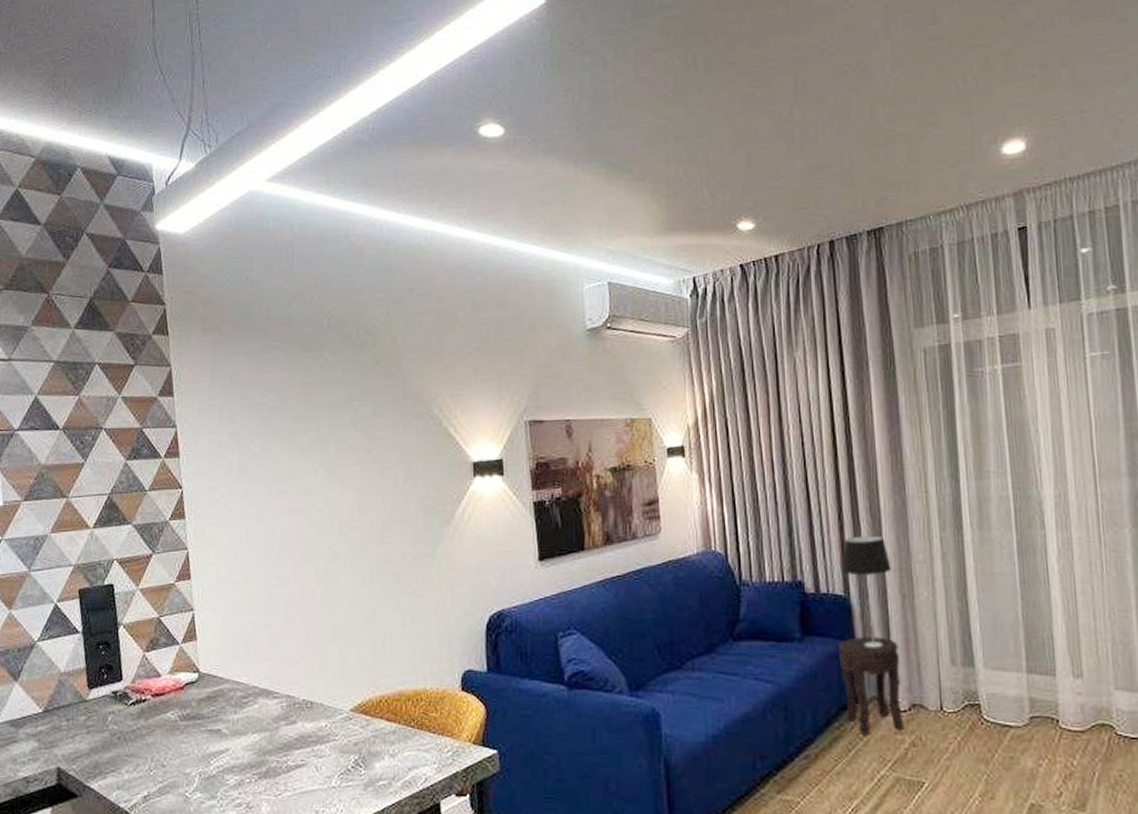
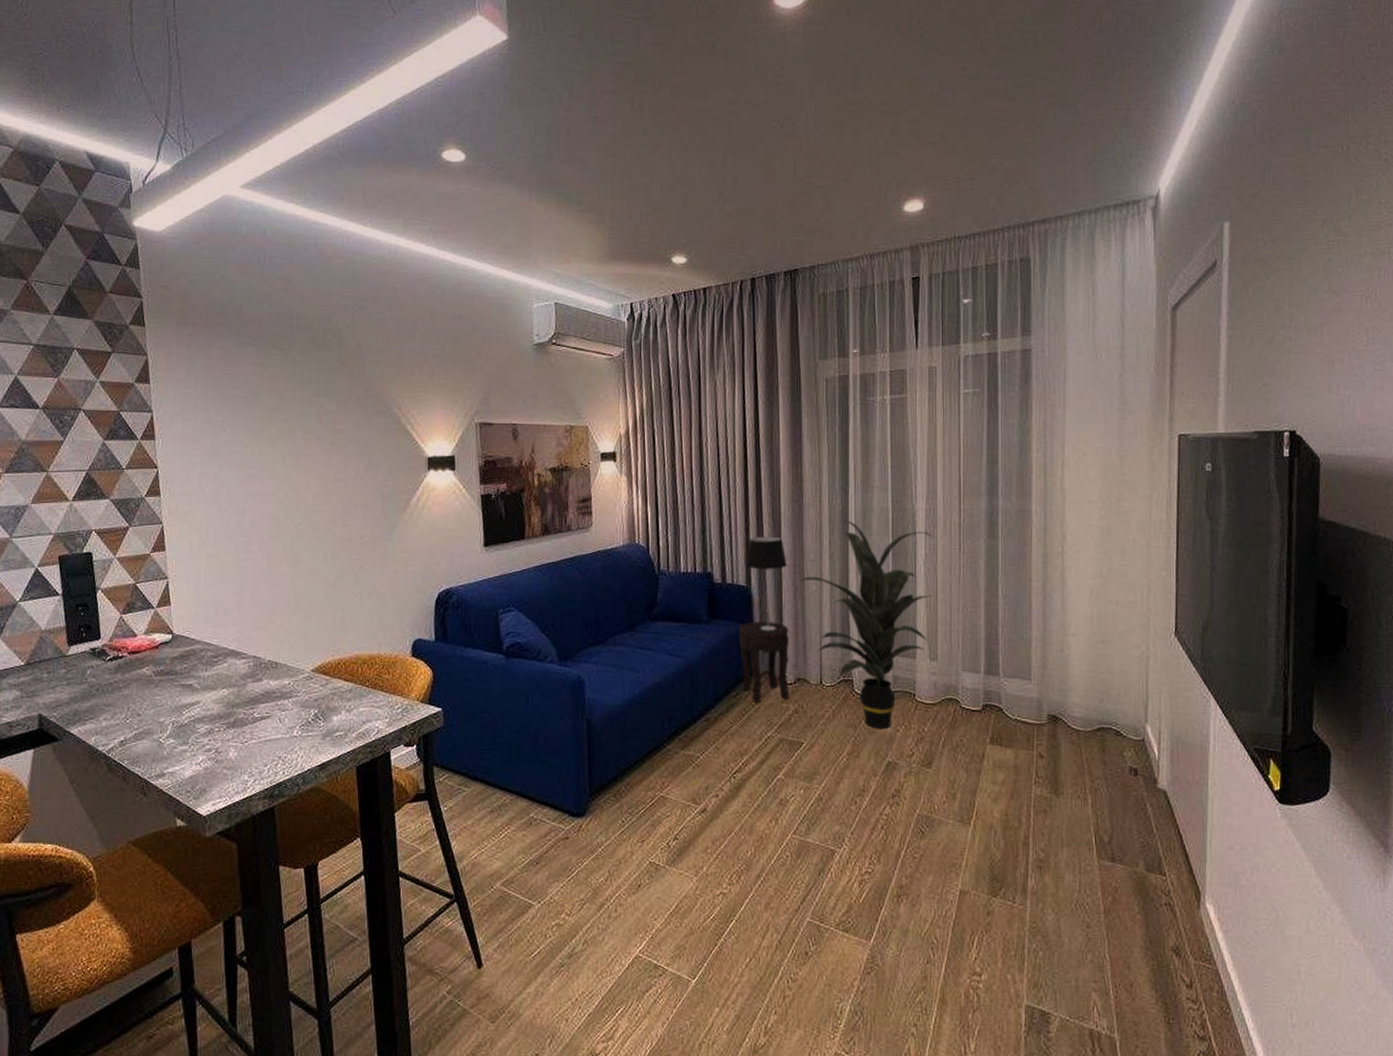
indoor plant: none [908,513,1070,764] -> present [800,520,932,729]

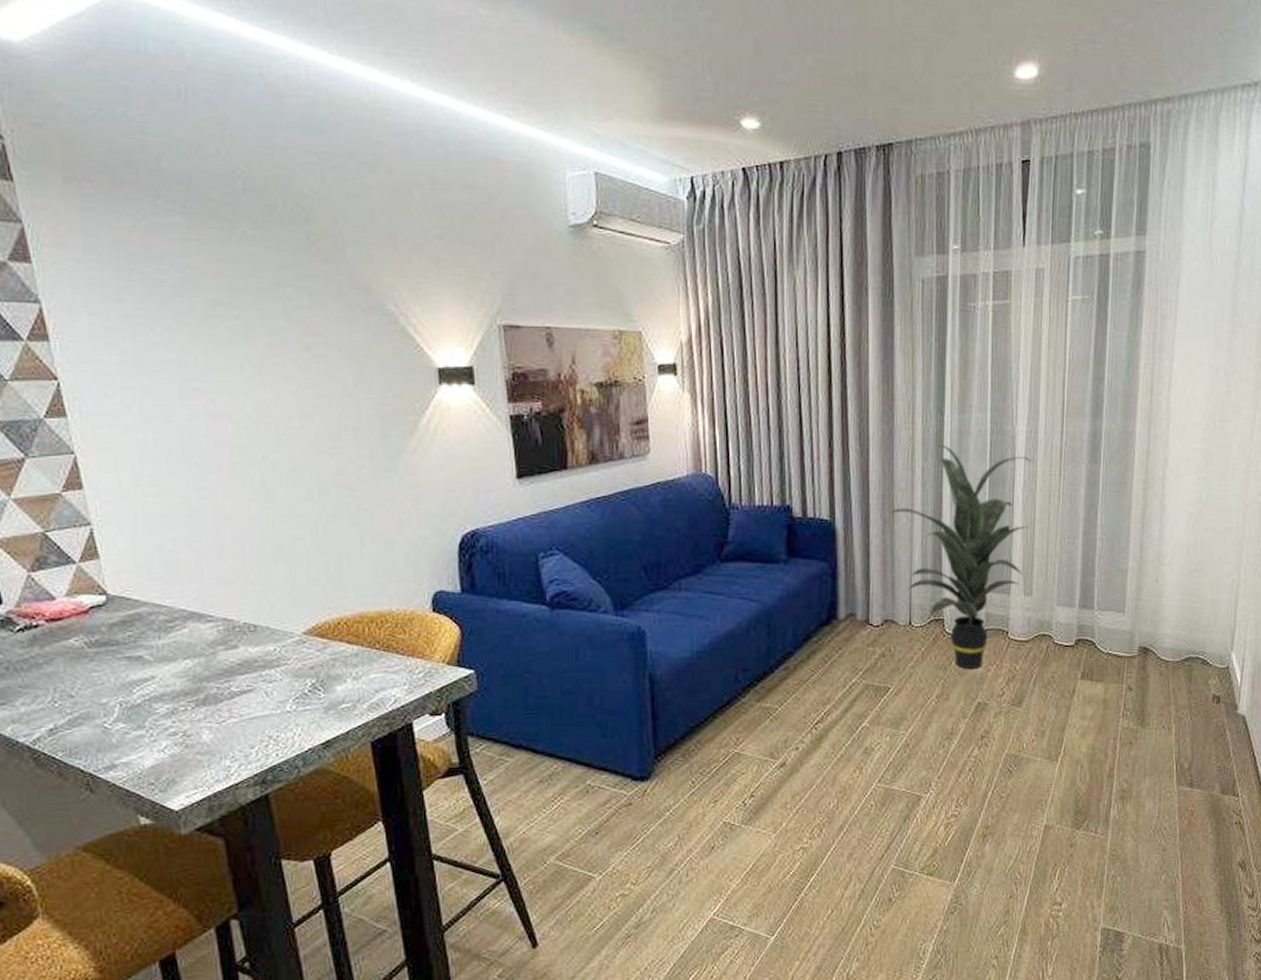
side table: present [739,621,790,703] -> none [821,559,876,648]
table lamp: present [746,536,787,631] -> none [830,463,875,569]

